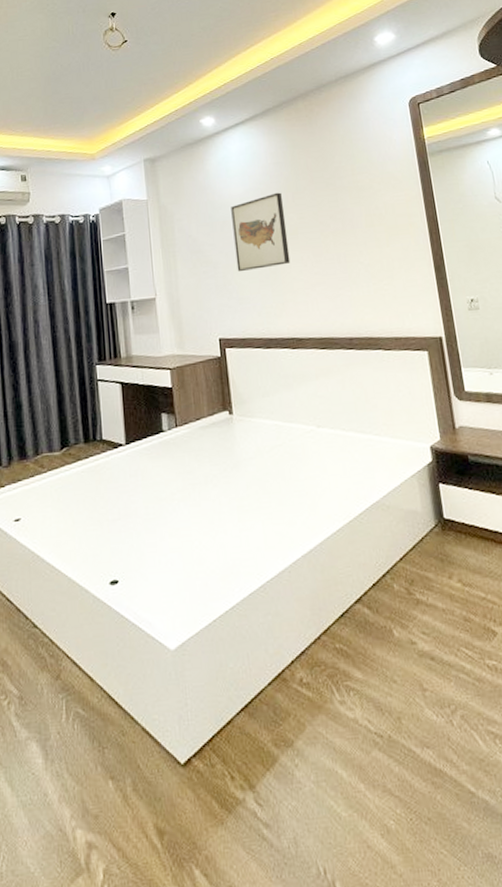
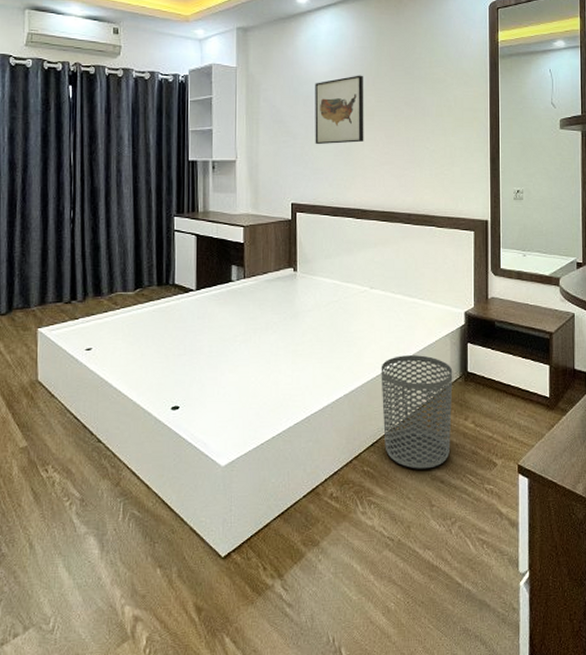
waste bin: none [340,502,437,644] -> present [381,355,453,469]

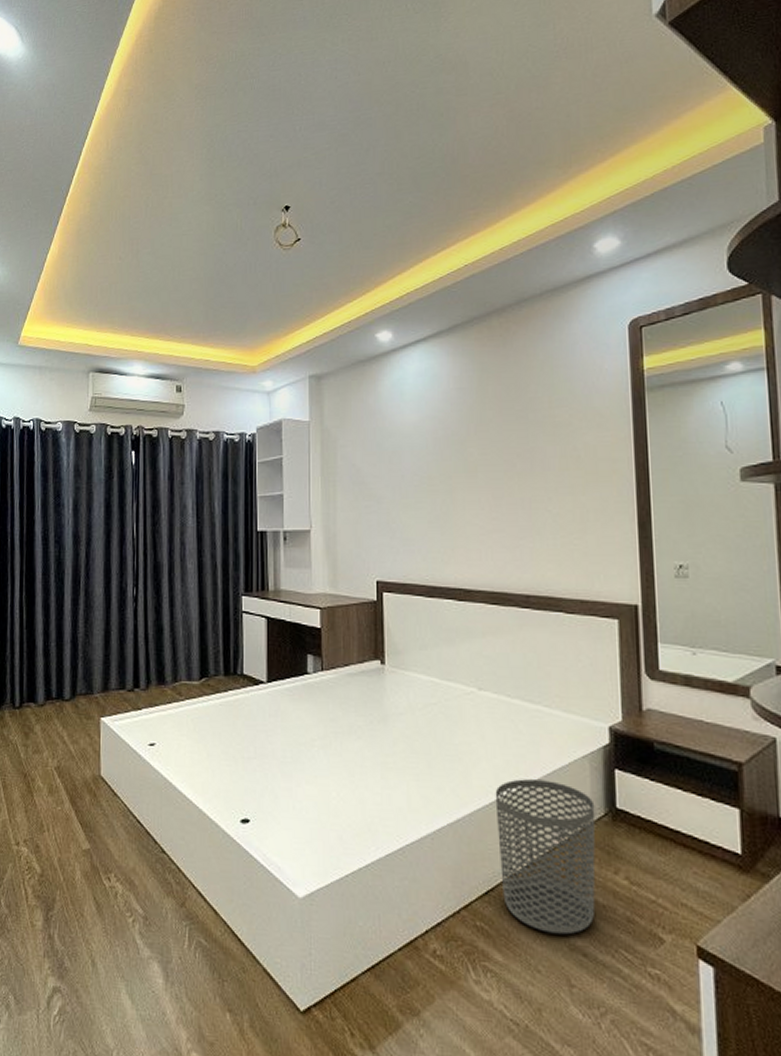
wall art: present [315,75,364,144] -> none [402,422,466,509]

